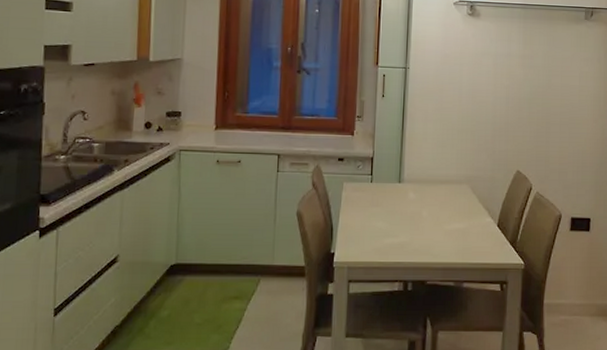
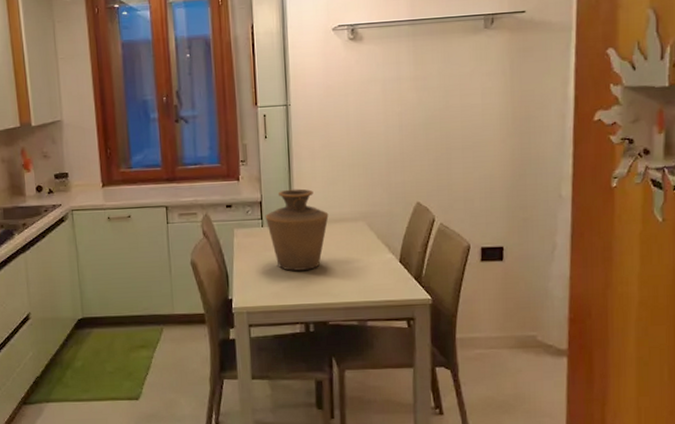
vase: none [375,148,436,228] -> present [265,188,329,271]

